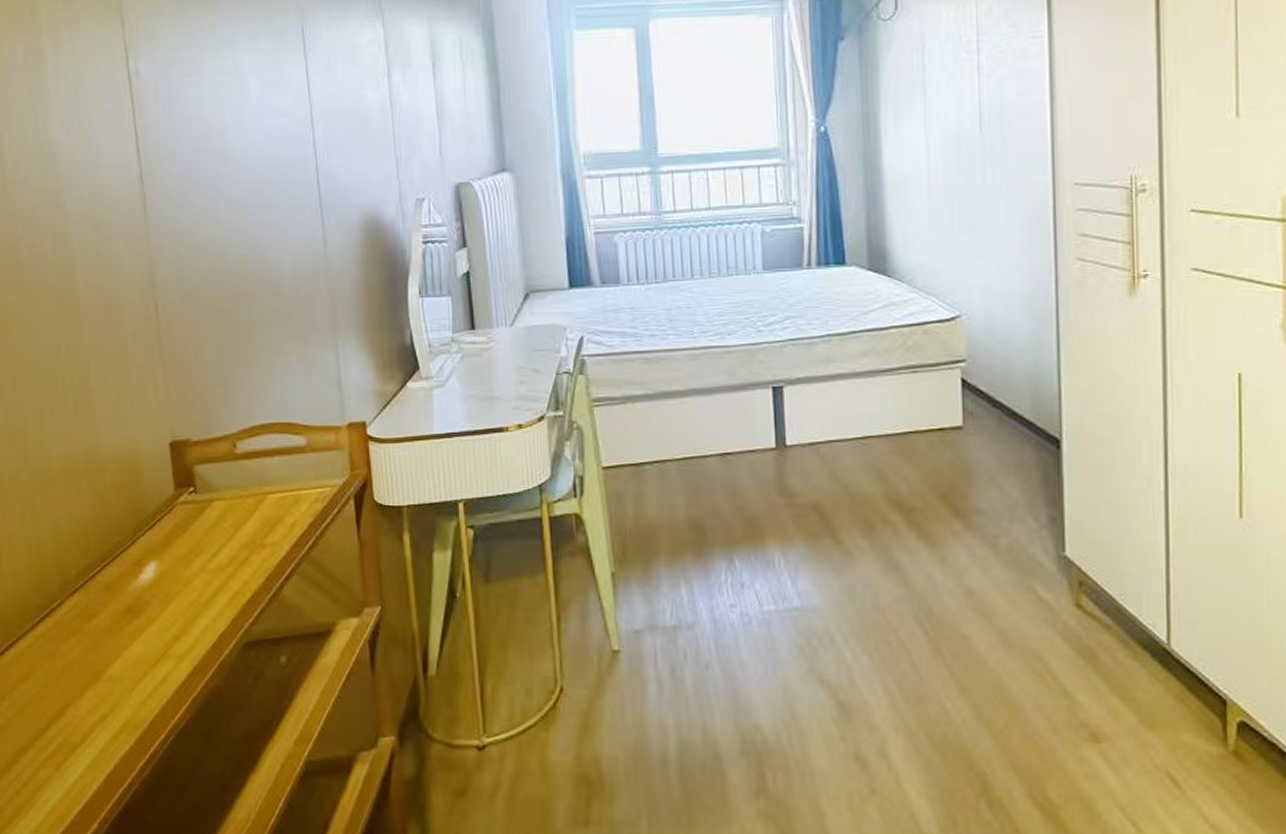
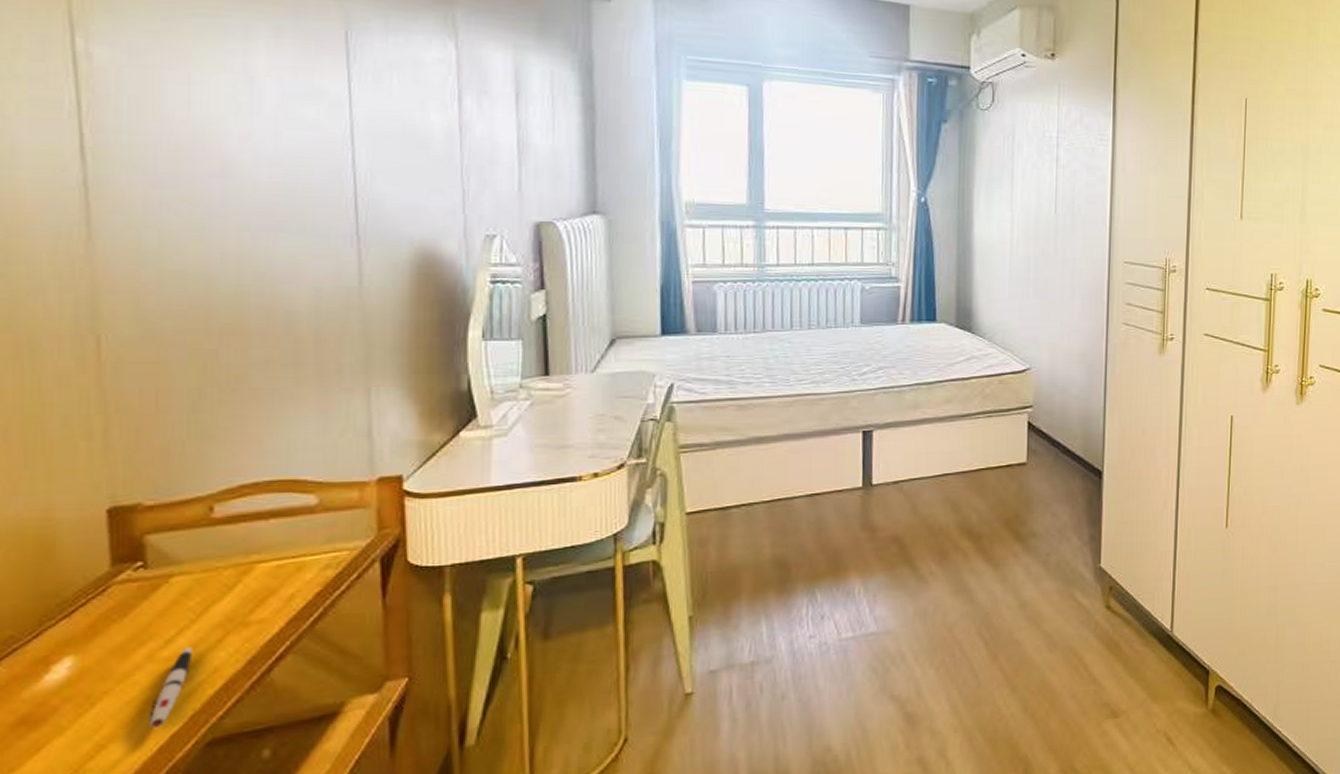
pen: none [204,562,230,628] -> present [147,647,193,729]

